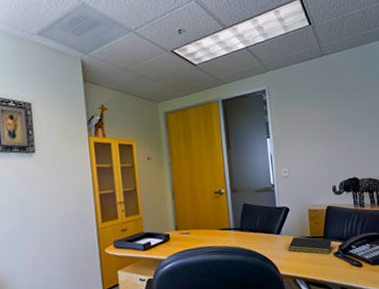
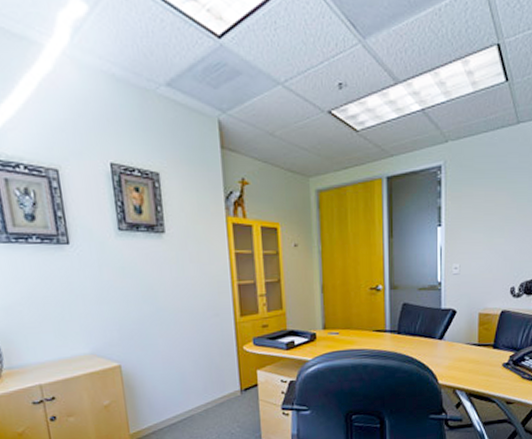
notepad: present [288,236,332,254] -> none [451,343,503,365]

